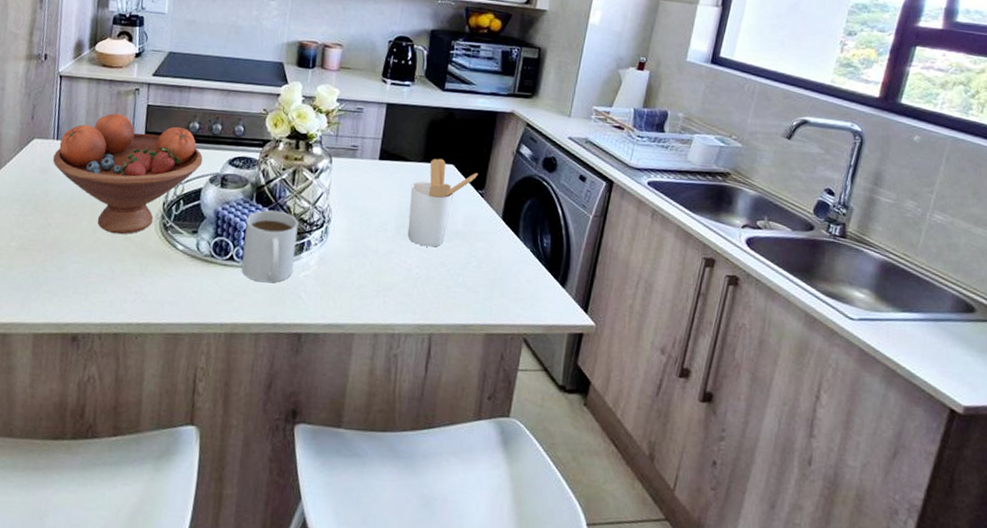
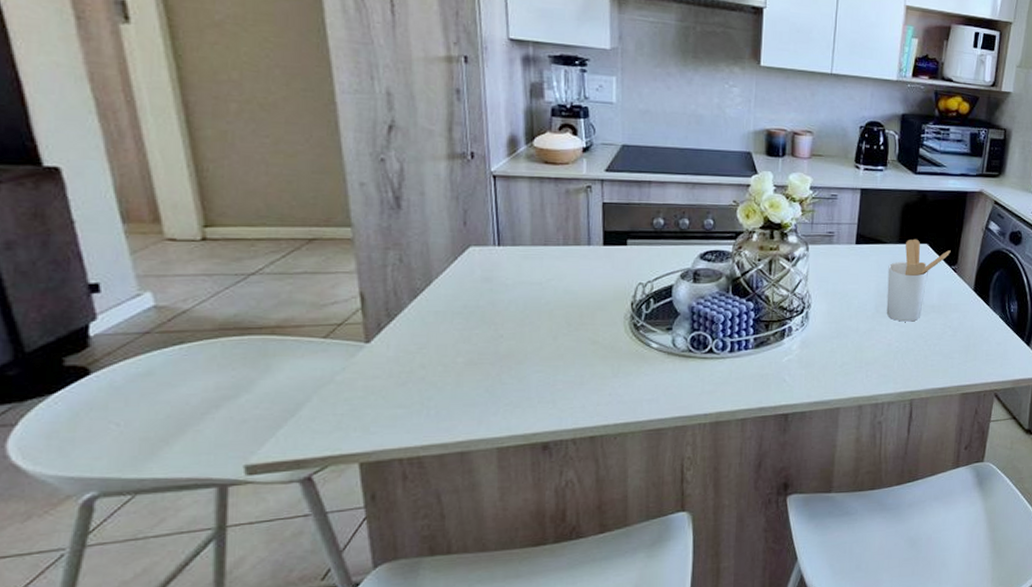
fruit bowl: present [53,113,203,235] -> none [497,213,672,339]
mug: present [241,210,299,283] -> none [722,300,778,371]

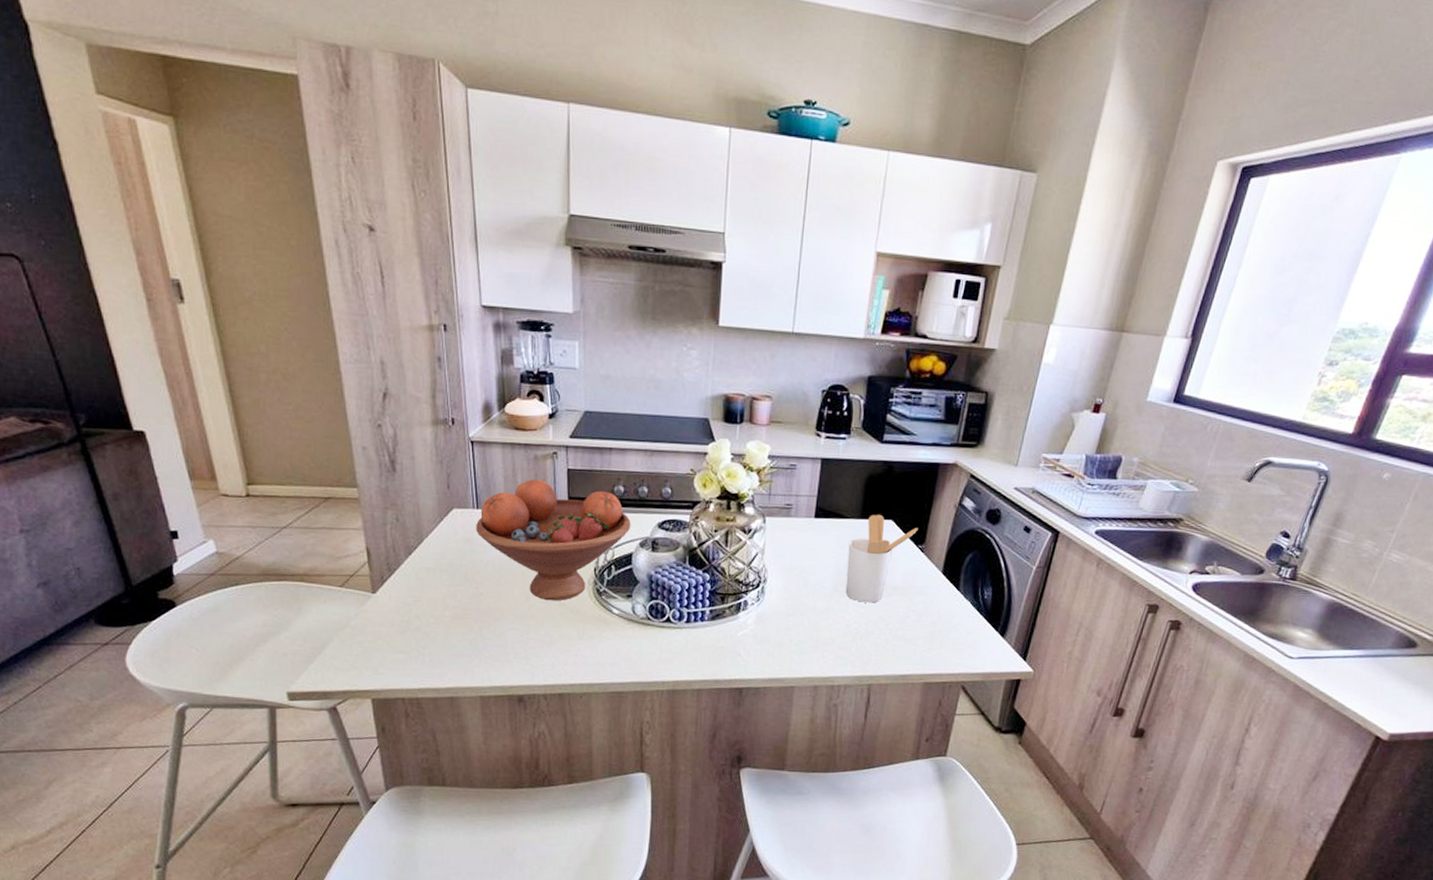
fruit bowl: none [497,213,672,339] -> present [476,478,631,601]

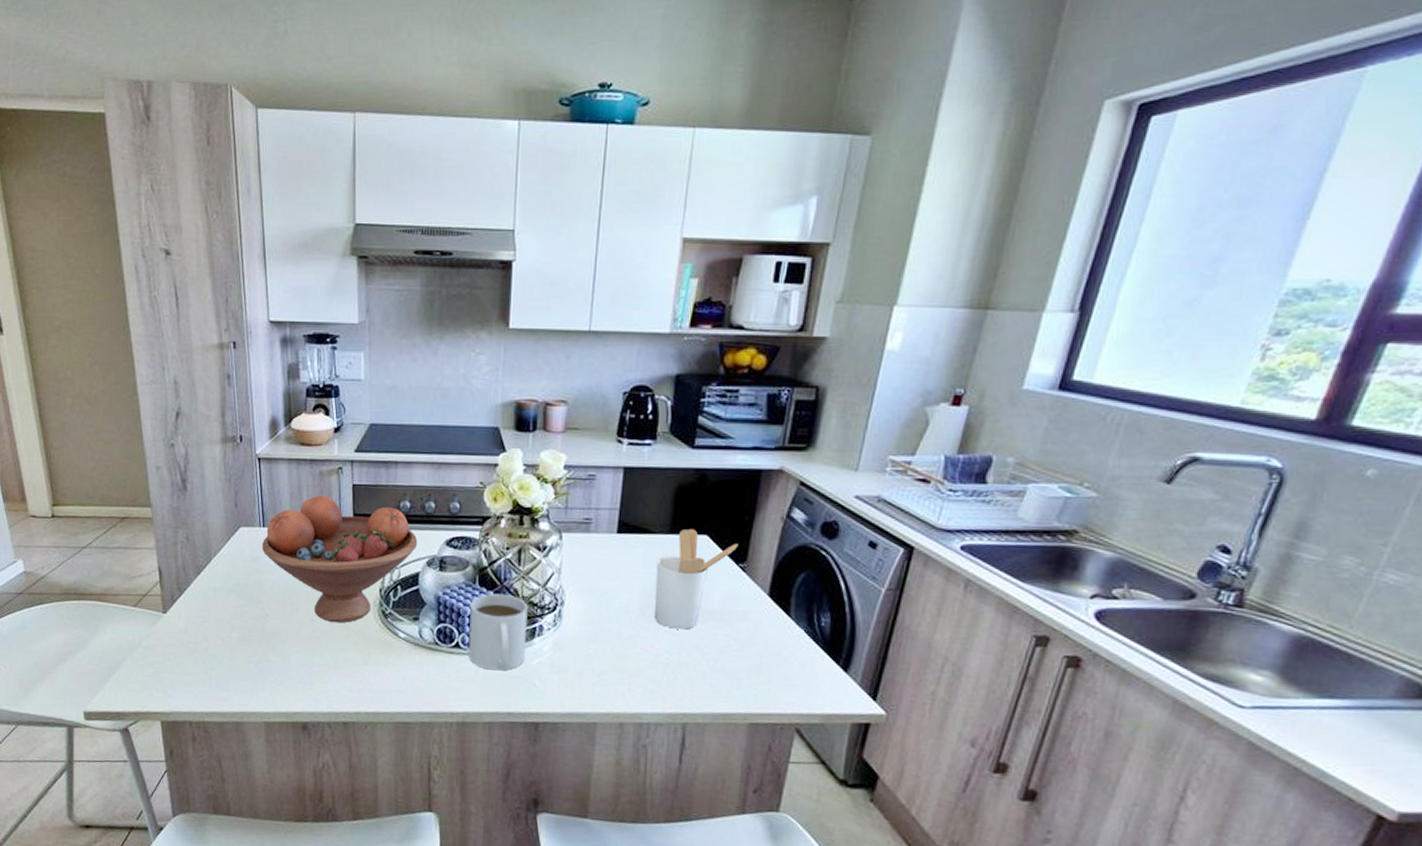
mug: none [679,572,734,643] -> present [468,593,528,671]

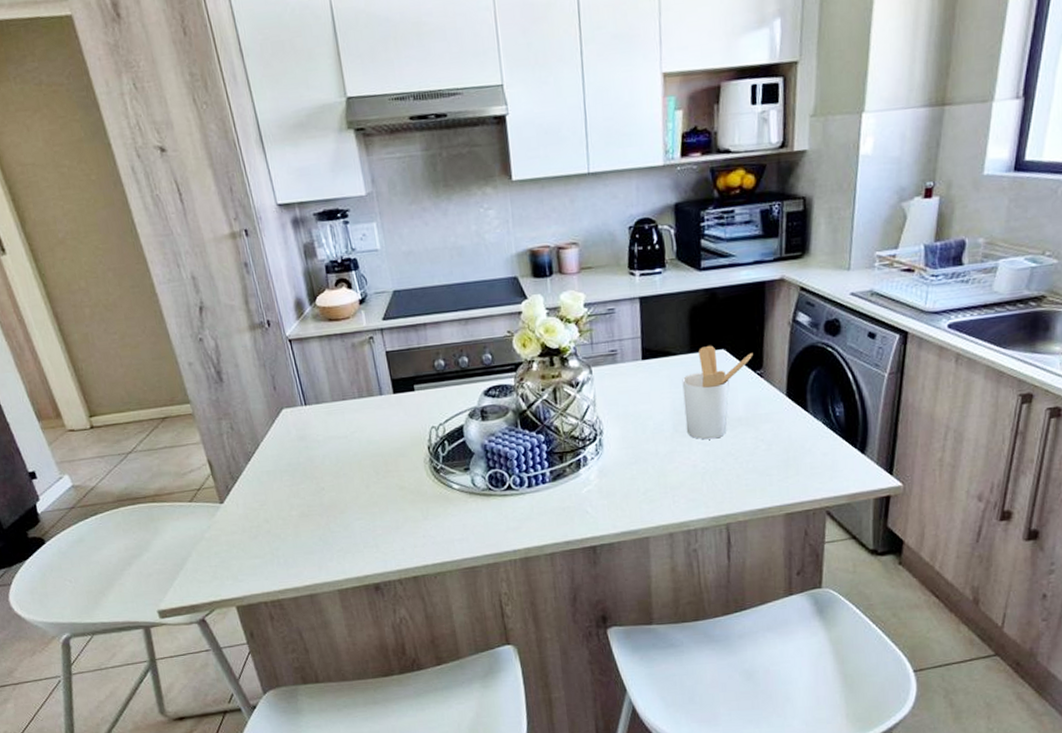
fruit bowl: present [262,495,418,623] -> none [307,366,458,486]
mug: present [468,593,528,671] -> none [516,432,575,506]

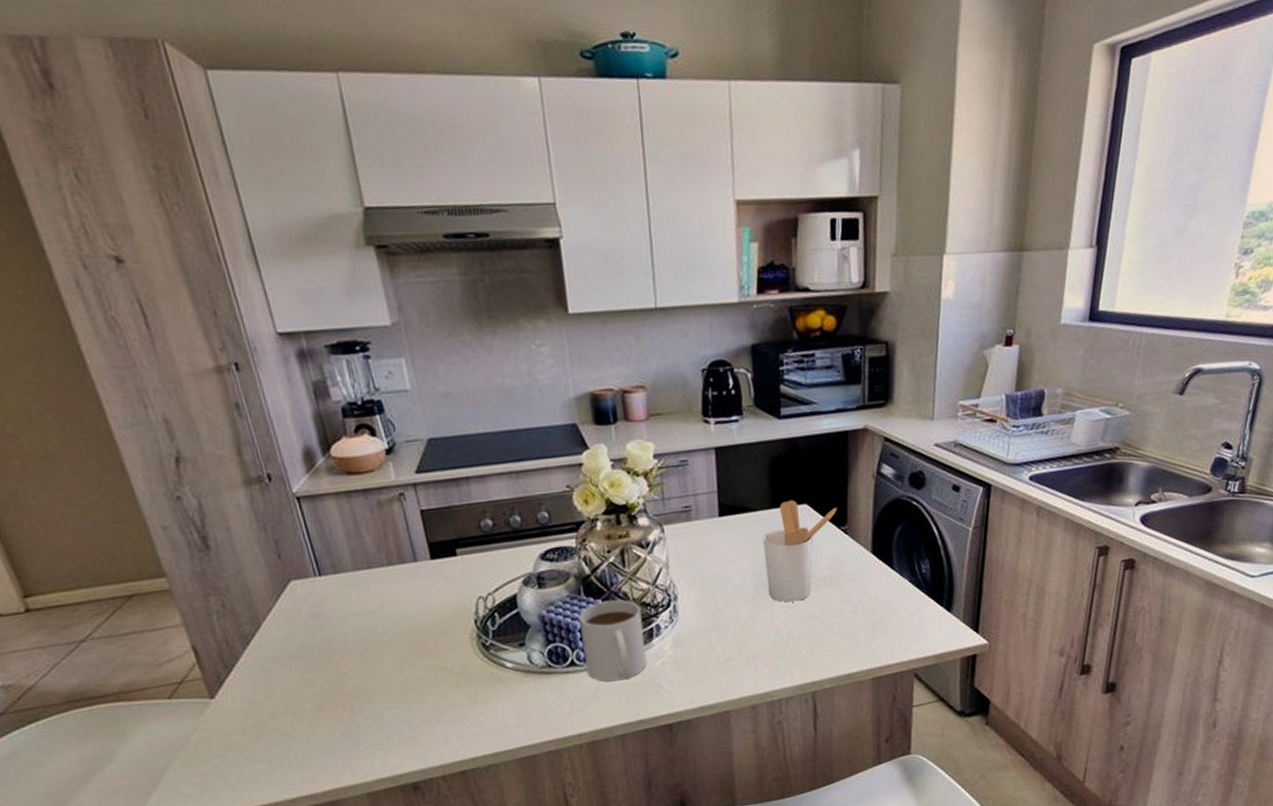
mug: none [516,432,575,506] -> present [579,599,647,682]

